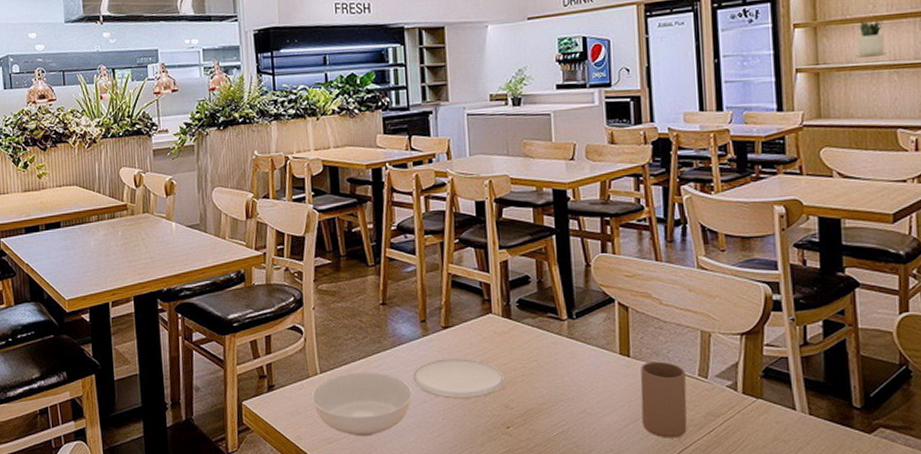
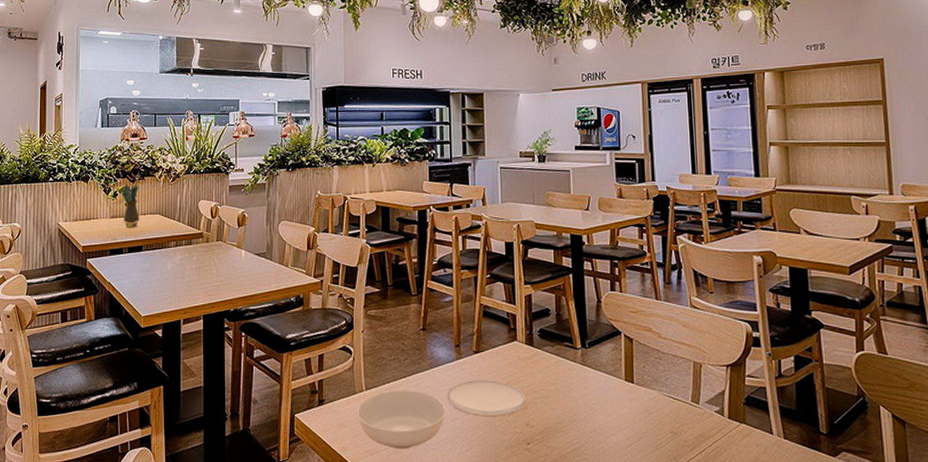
vase: none [31,152,56,203] -> present [120,184,140,228]
cup: present [640,361,687,438] -> none [642,388,682,457]
planter: present [856,20,887,58] -> none [817,106,841,136]

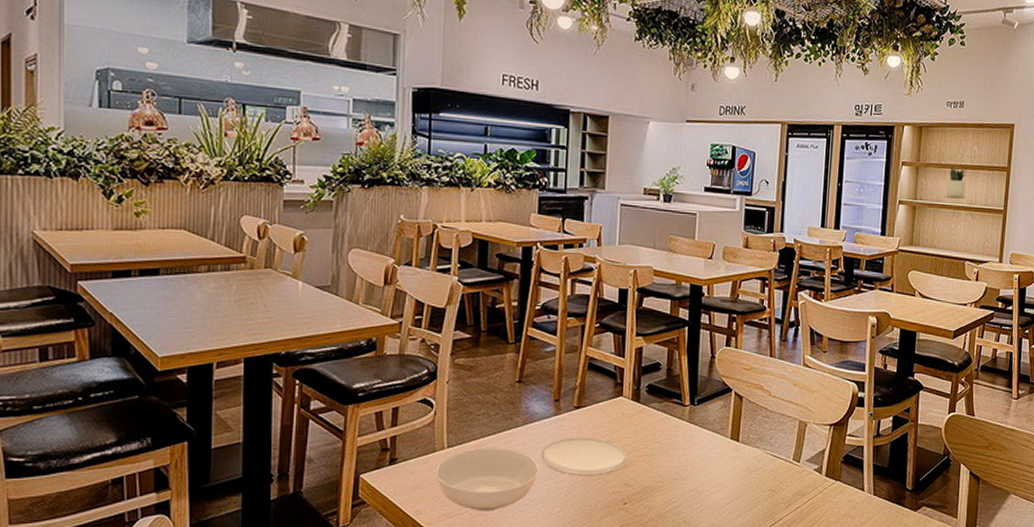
vase: present [120,184,140,228] -> none [127,186,157,245]
planter: none [817,106,841,136] -> present [944,168,967,199]

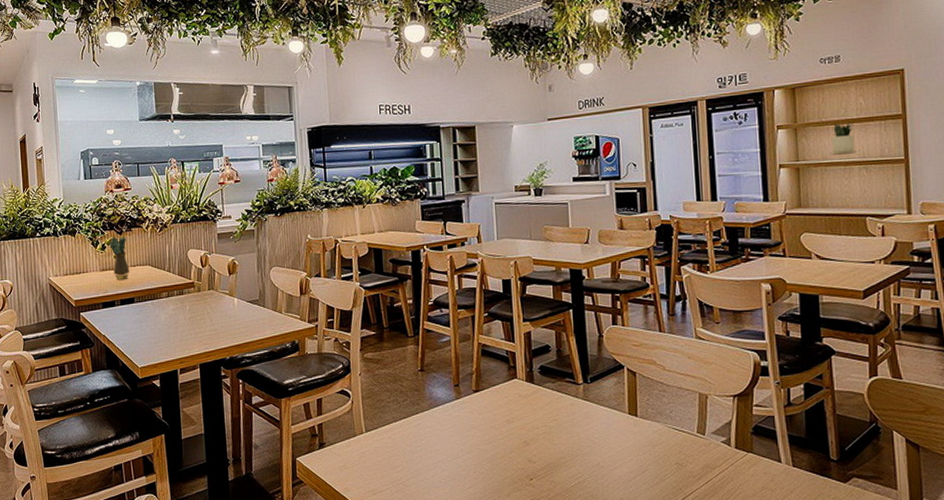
vase: none [127,186,157,245] -> present [108,236,130,281]
bowl: present [435,448,539,511] -> none [357,431,447,488]
plate: present [539,438,627,476] -> none [446,418,528,454]

